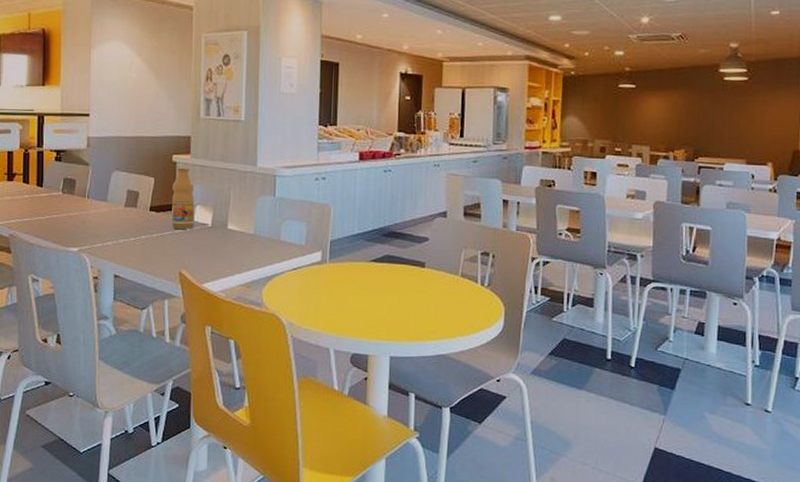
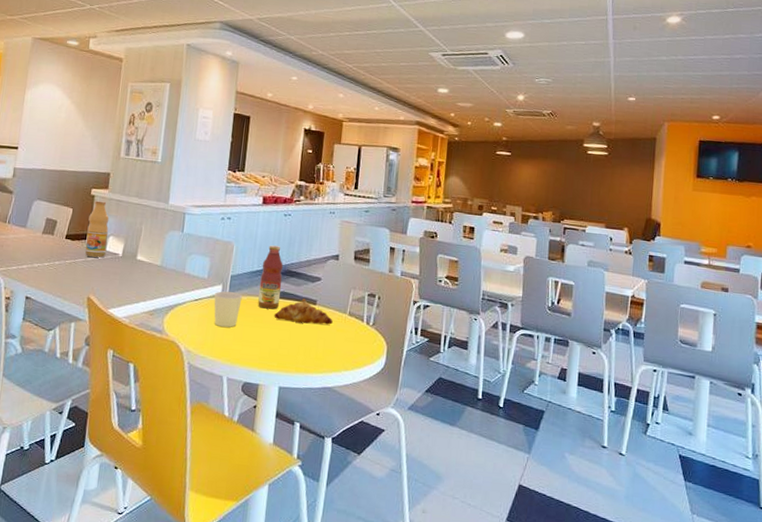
dixie cup: none [314,258,344,297] -> present [214,291,243,328]
fruit juice: none [361,205,387,275] -> present [258,245,283,309]
croissant: none [380,261,444,289] -> present [274,298,333,325]

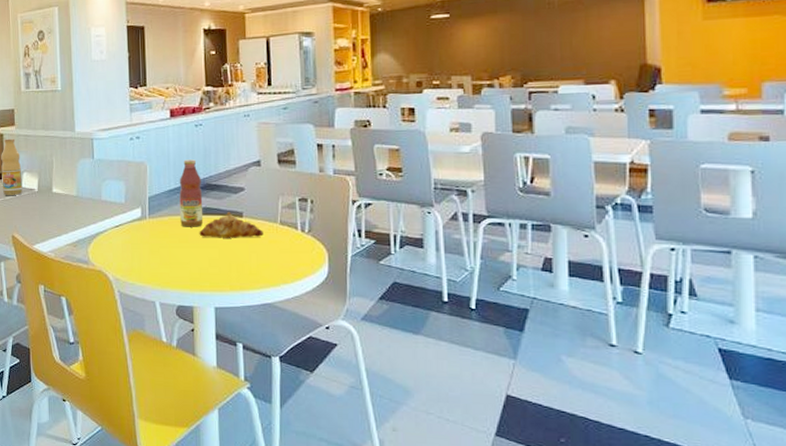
dixie cup: present [214,291,243,328] -> none [135,214,163,252]

